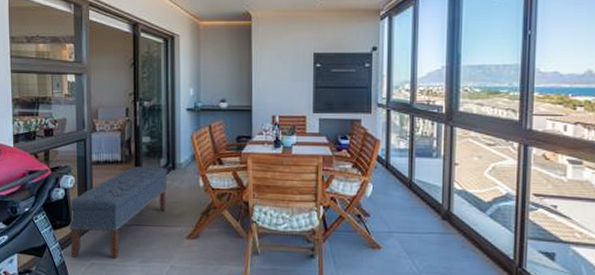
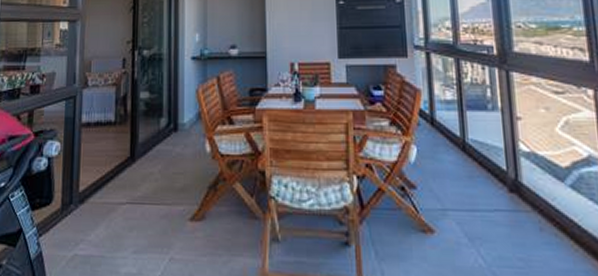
bench: present [68,166,168,259] -> none [50,128,168,249]

